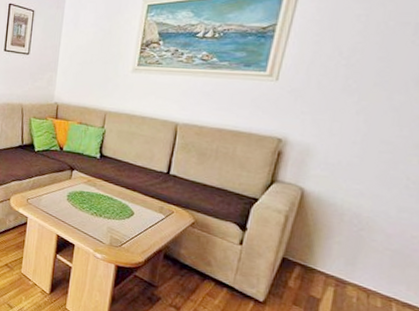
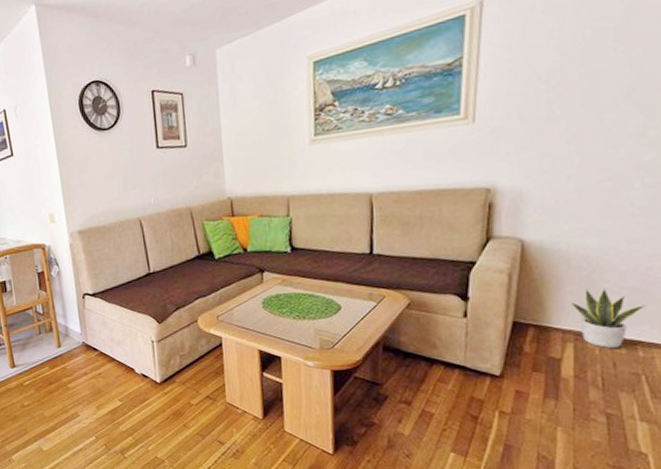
potted plant: none [338,242,406,300] -> present [572,288,646,348]

